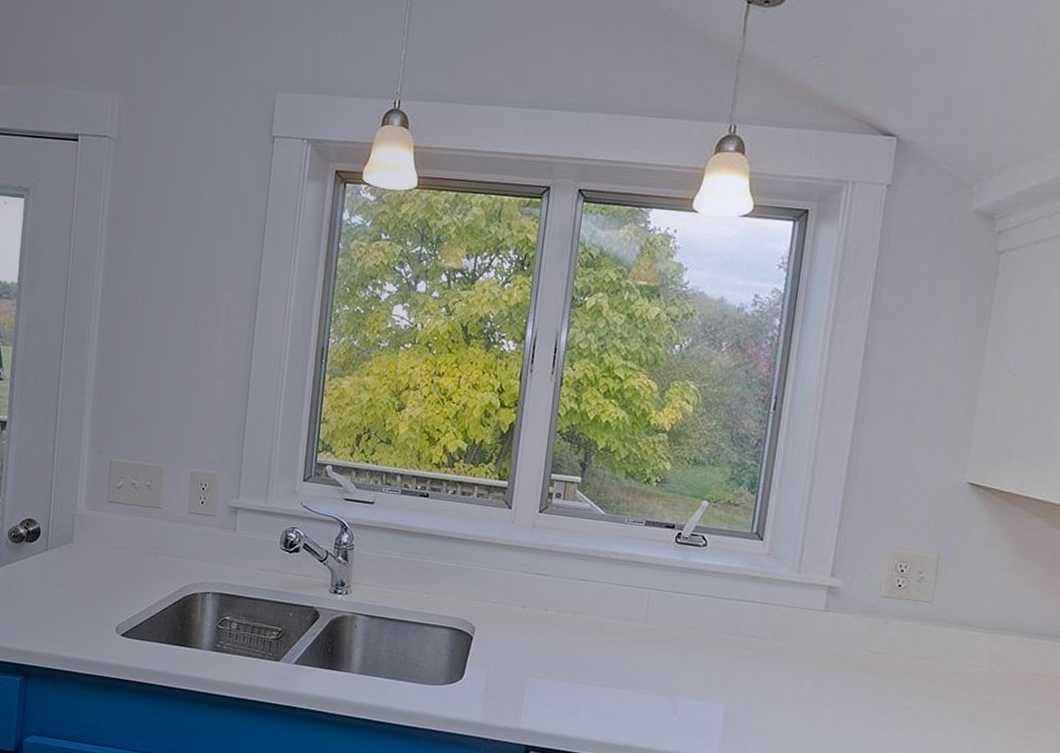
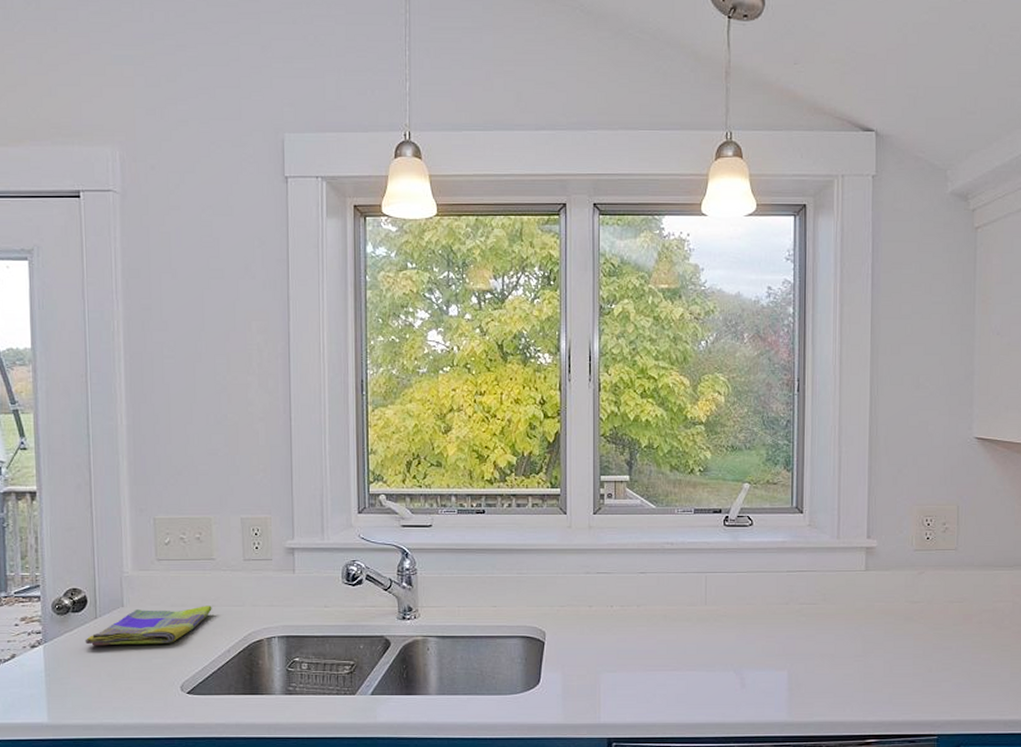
dish towel: none [34,547,154,585] -> present [85,606,212,646]

